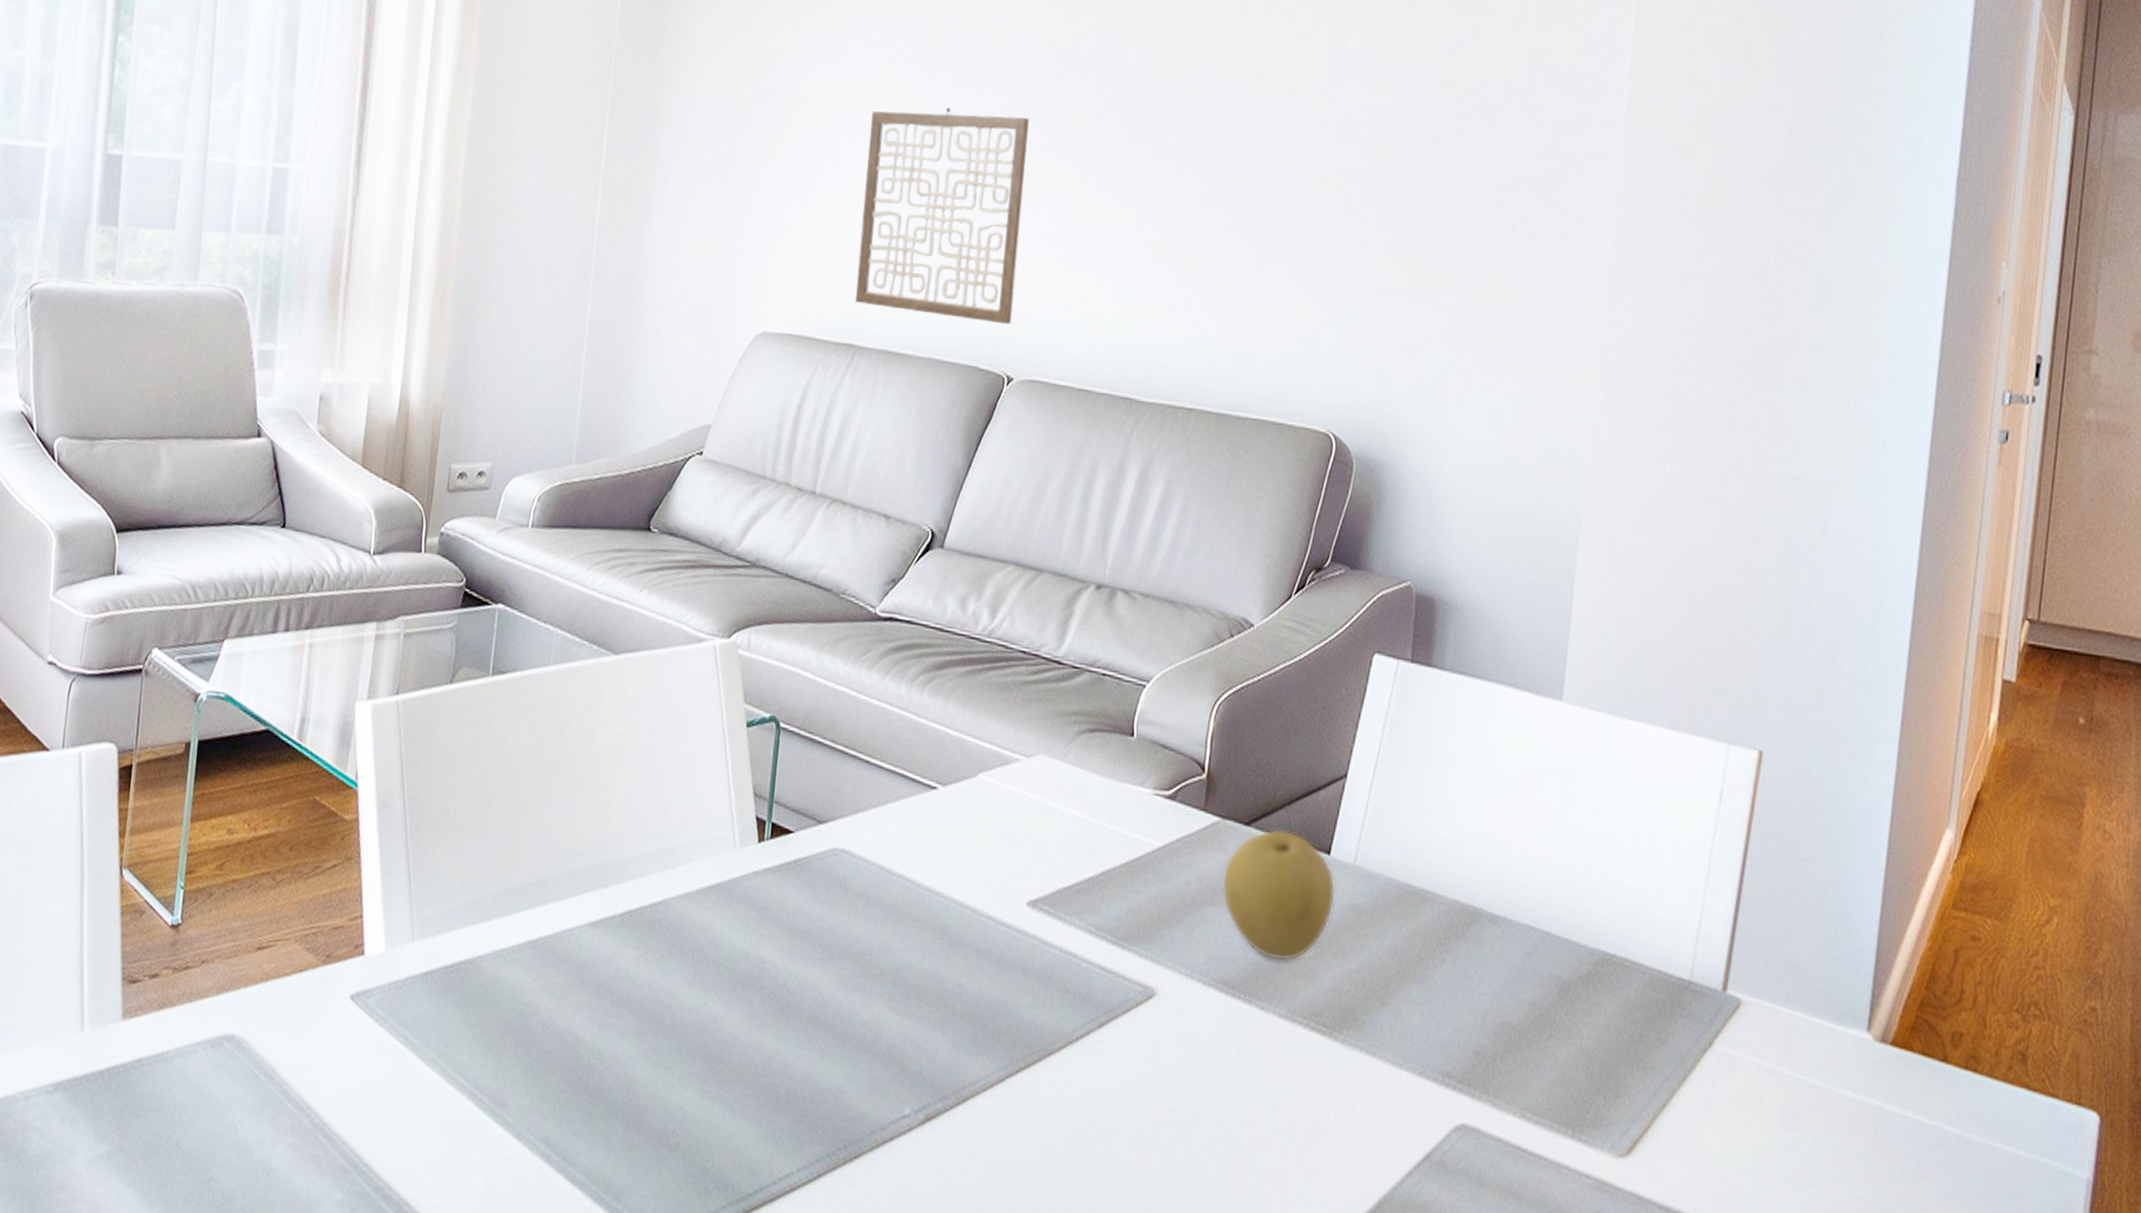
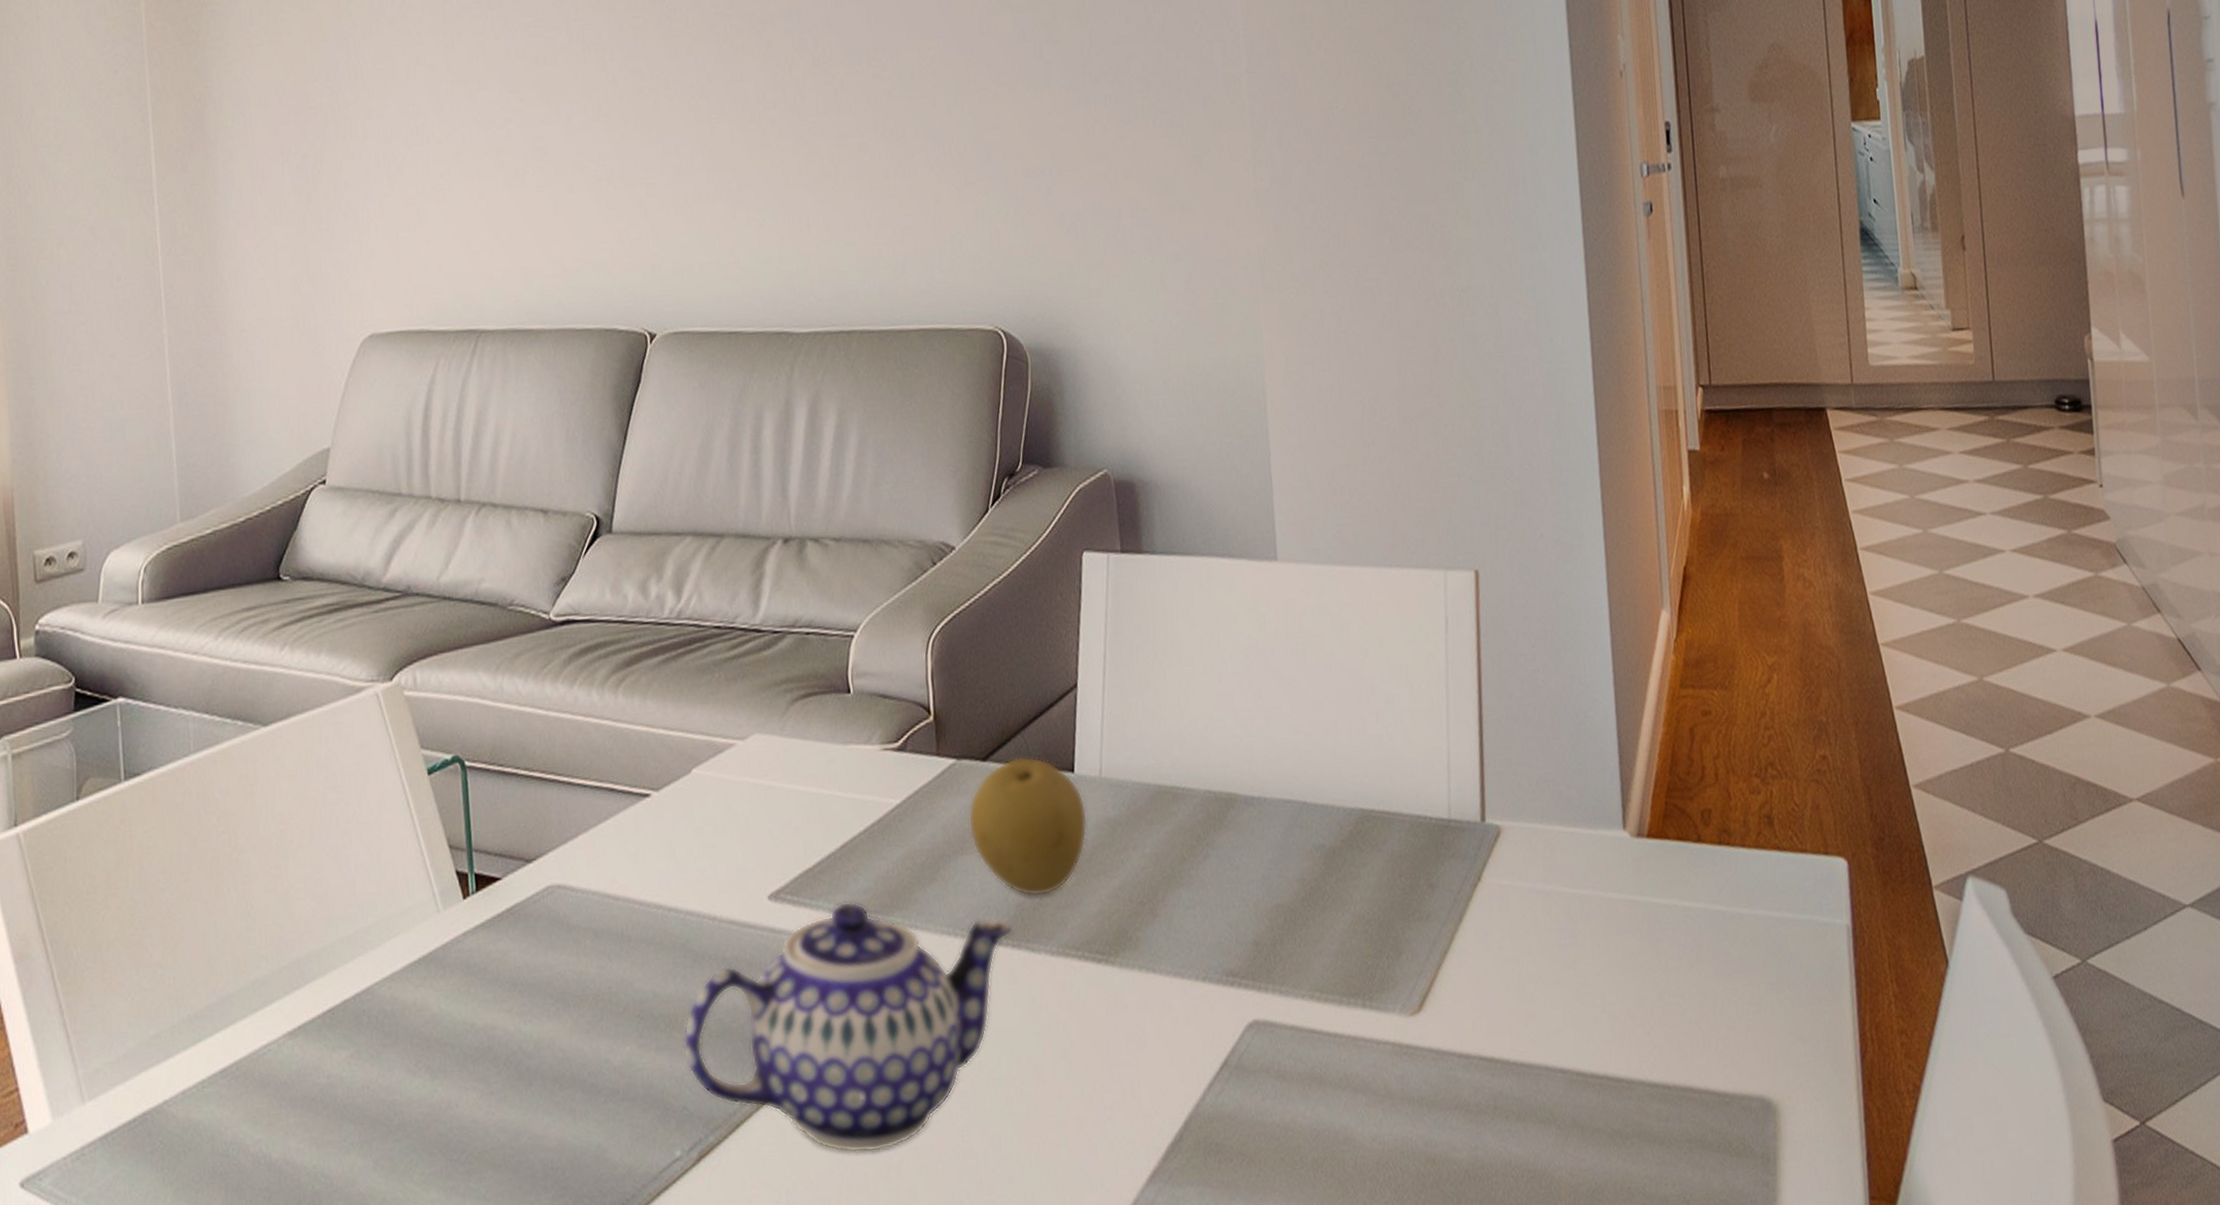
wall art: present [854,107,1029,325] -> none [450,50,644,284]
teapot: none [927,923,1248,1156] -> present [683,901,1014,1153]

